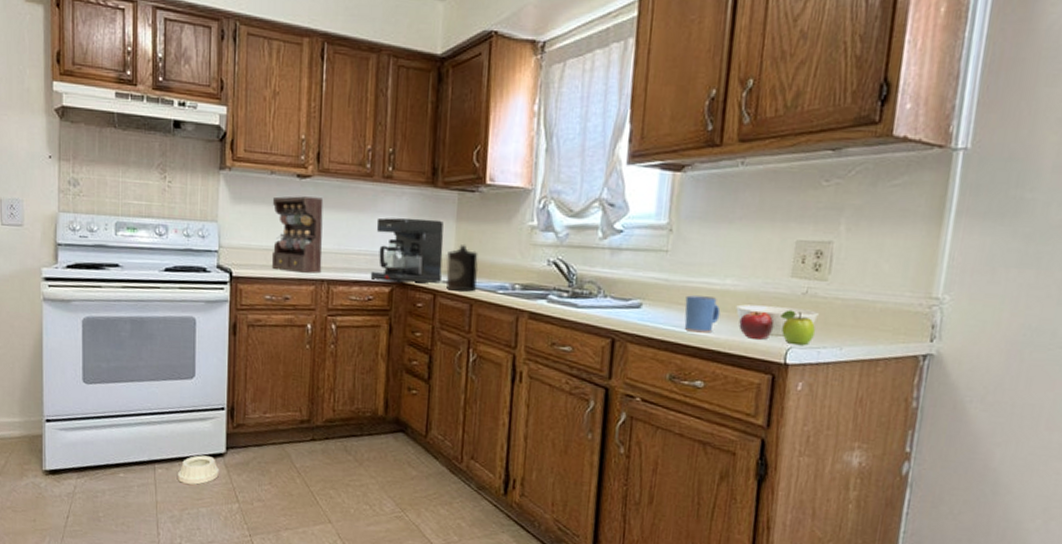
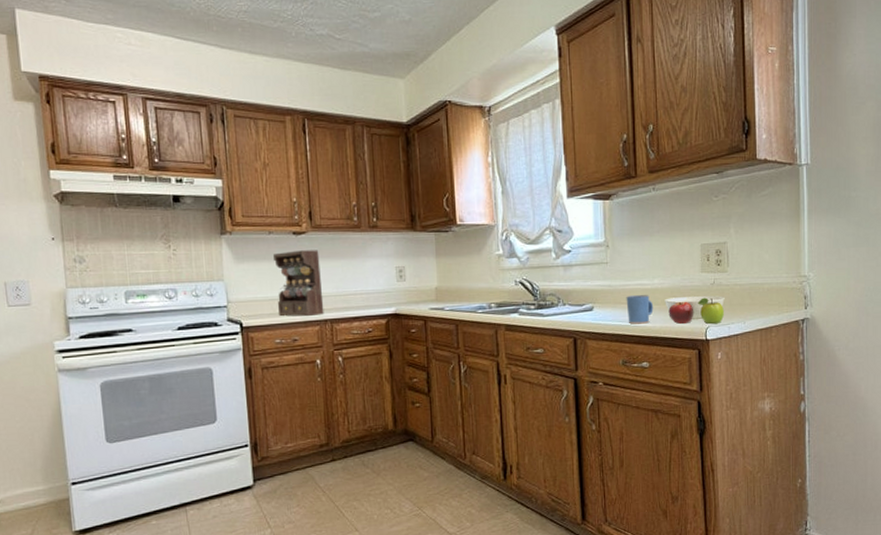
pet bowl: present [178,455,219,485] -> none [209,490,249,520]
coffee maker: present [370,217,444,284] -> none [368,258,430,315]
canister: present [446,245,479,292] -> none [431,276,460,315]

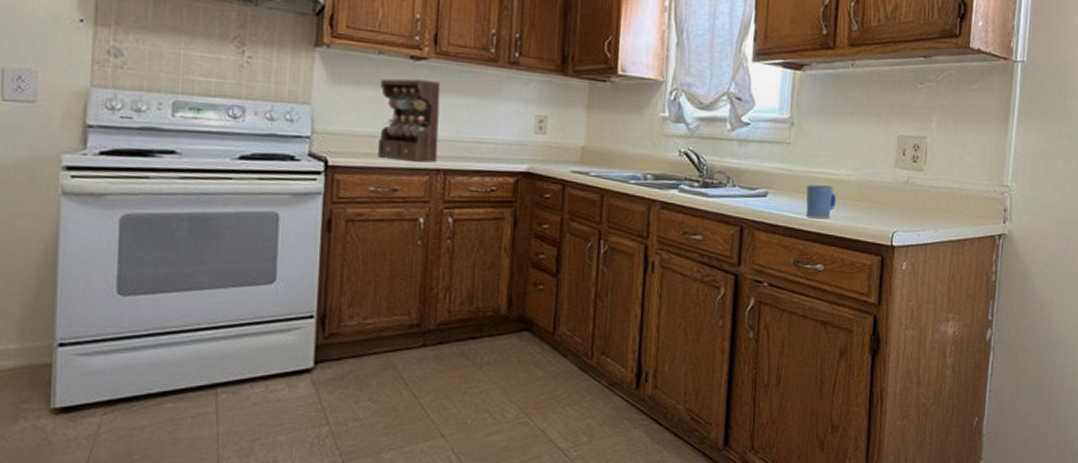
bowl: present [665,296,725,321] -> none [850,192,918,223]
fruit: present [668,301,694,325] -> none [852,198,882,226]
fruit: present [698,297,725,325] -> none [887,197,916,230]

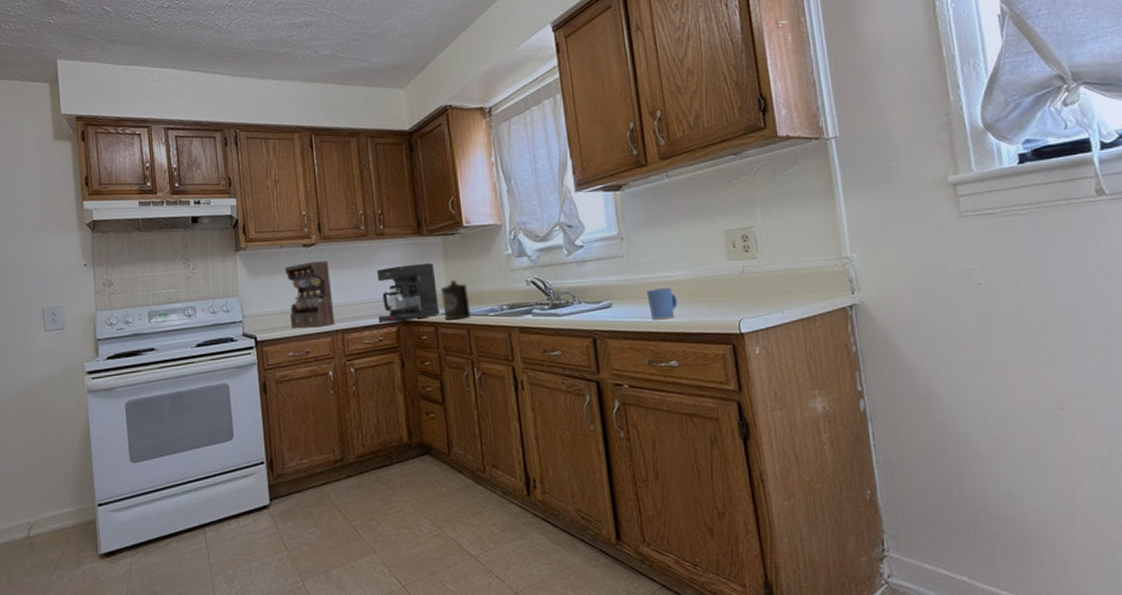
coffee maker: none [493,105,574,174] -> present [376,262,441,323]
canister: none [576,134,610,182] -> present [440,280,471,321]

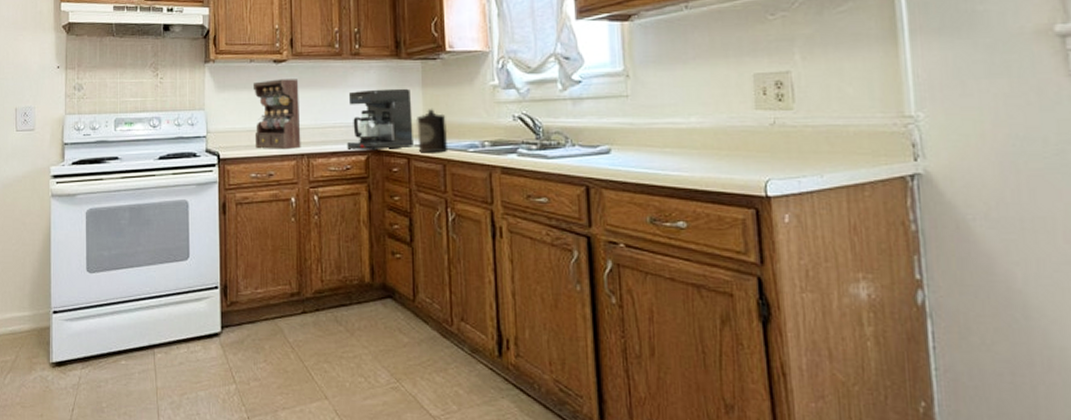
mug: present [646,288,678,320] -> none [653,136,691,173]

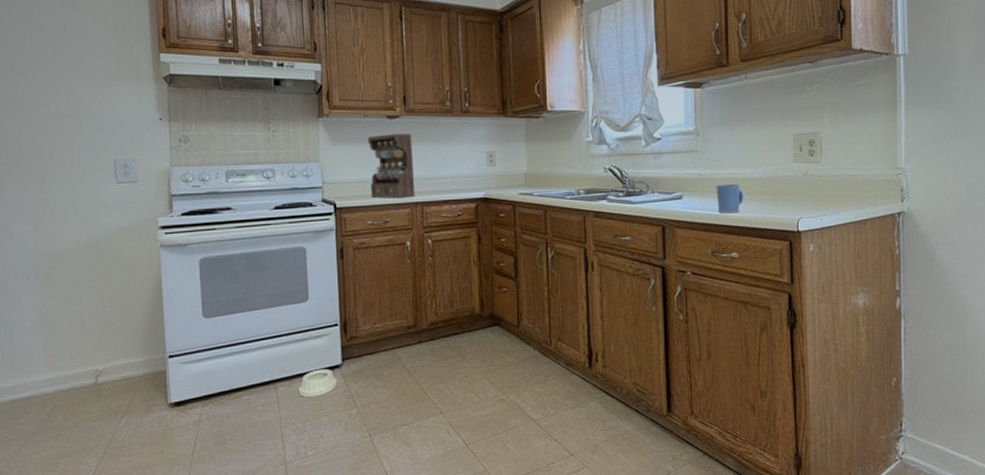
pet bowl: none [176,336,215,367] -> present [299,369,337,397]
coffee maker: present [347,88,415,151] -> none [458,143,519,199]
canister: present [415,109,449,153] -> none [520,162,549,200]
mug: none [653,136,691,173] -> present [716,184,744,214]

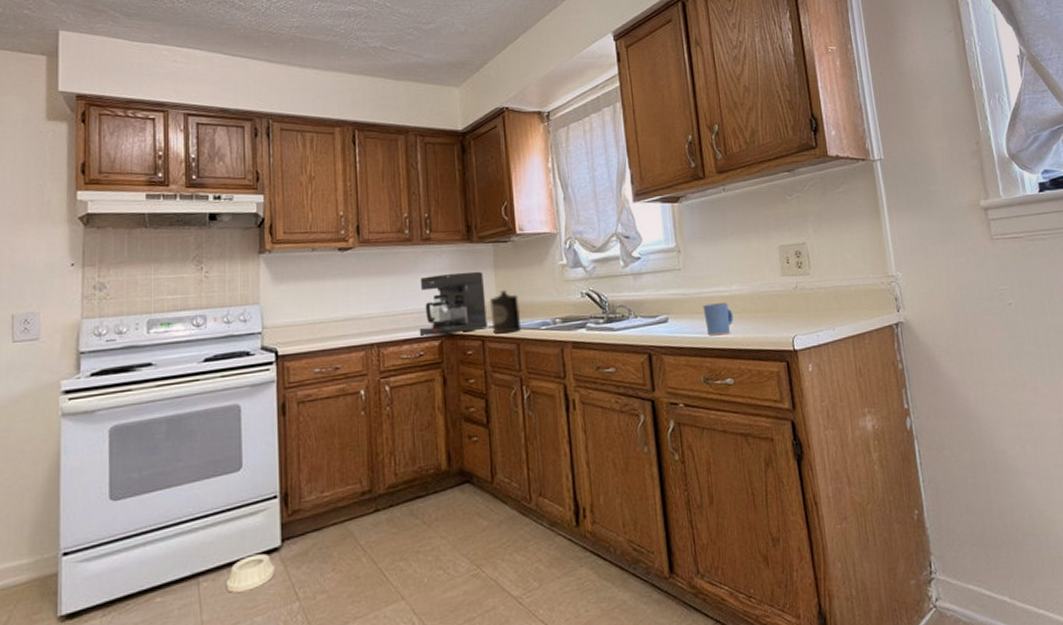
spice rack: present [368,133,415,199] -> none [316,266,371,343]
coffee maker: none [458,143,519,199] -> present [419,271,489,336]
canister: none [520,162,549,200] -> present [489,290,522,334]

